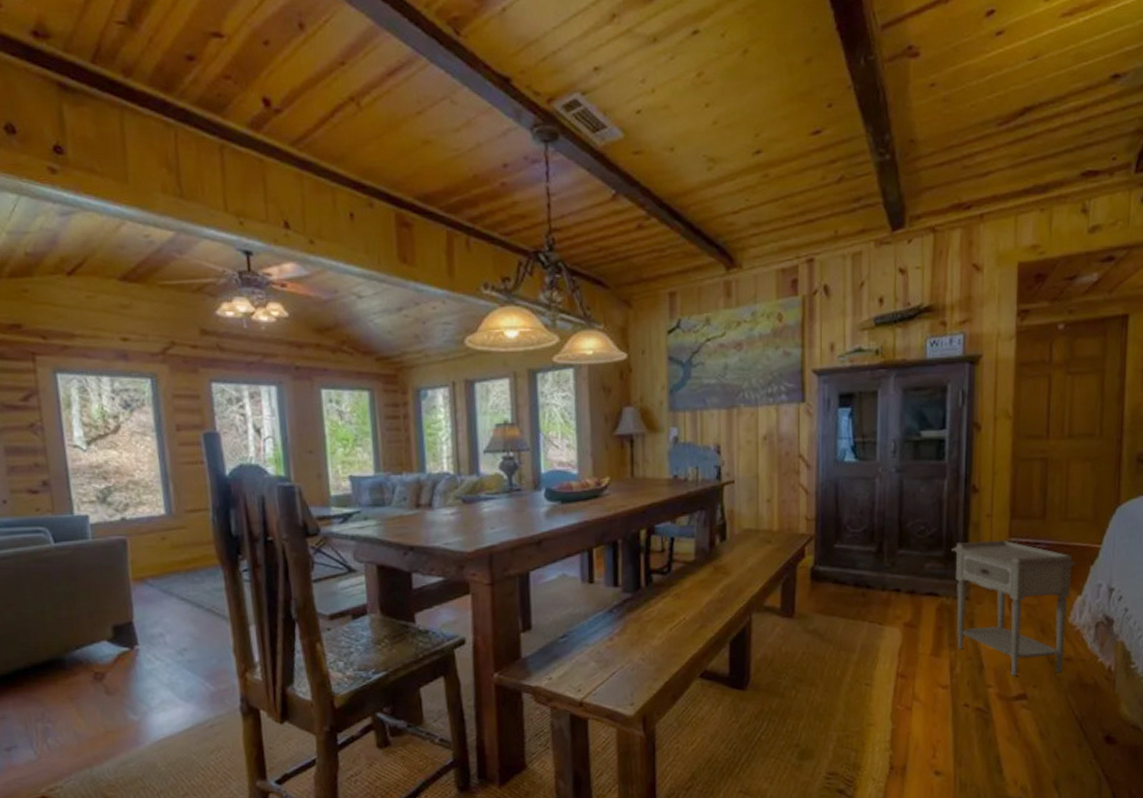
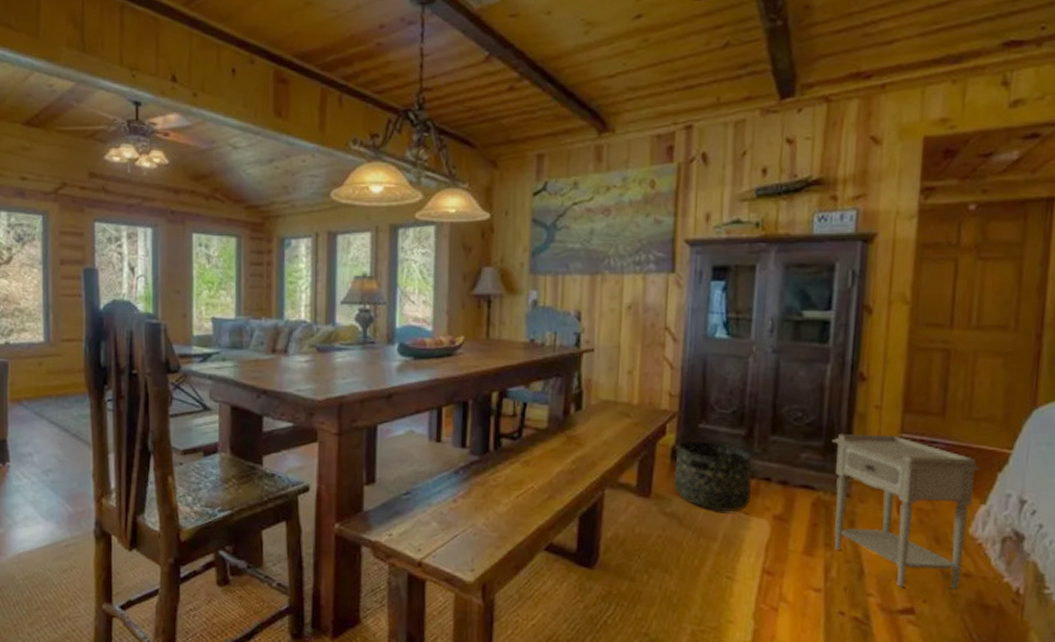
basket: none [814,559,884,625] -> present [673,440,752,512]

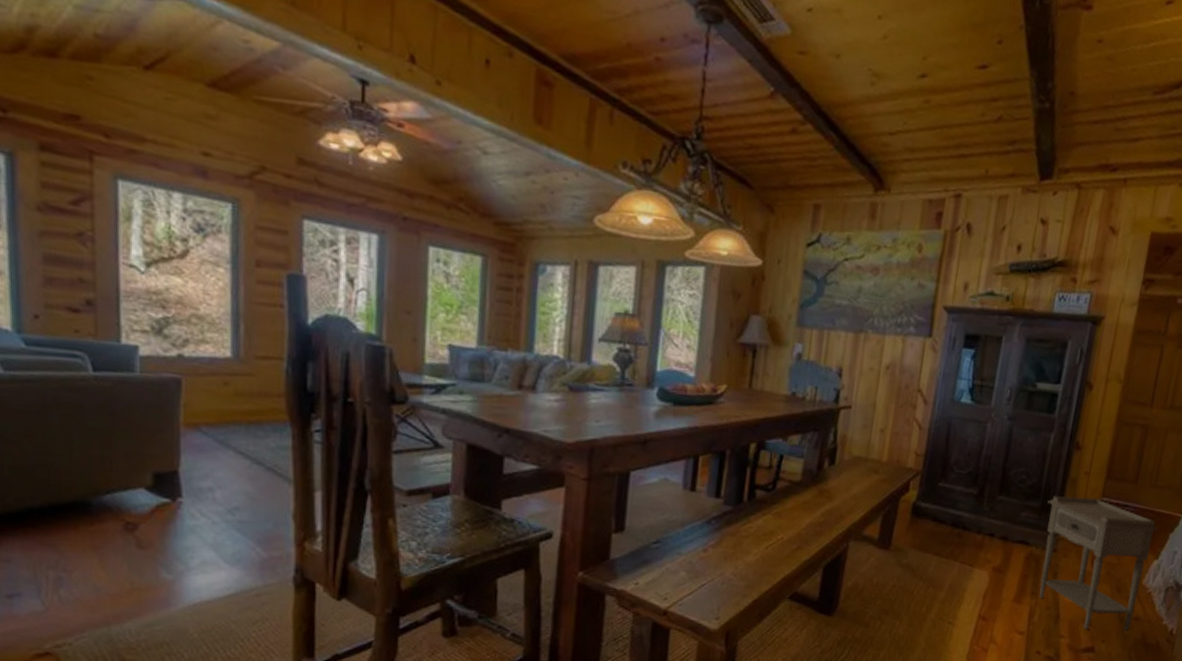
basket: present [673,440,752,512] -> none [911,497,981,564]

